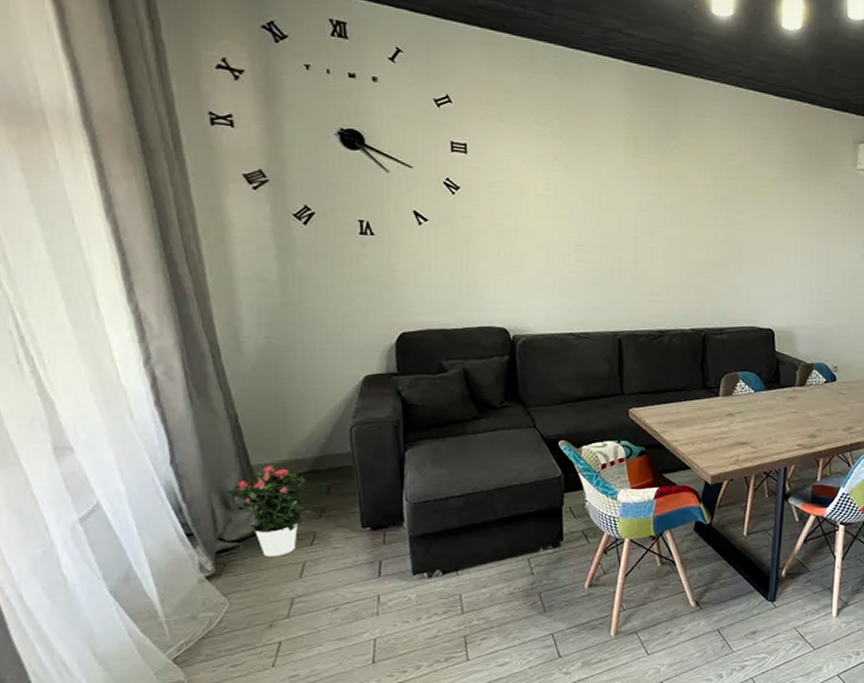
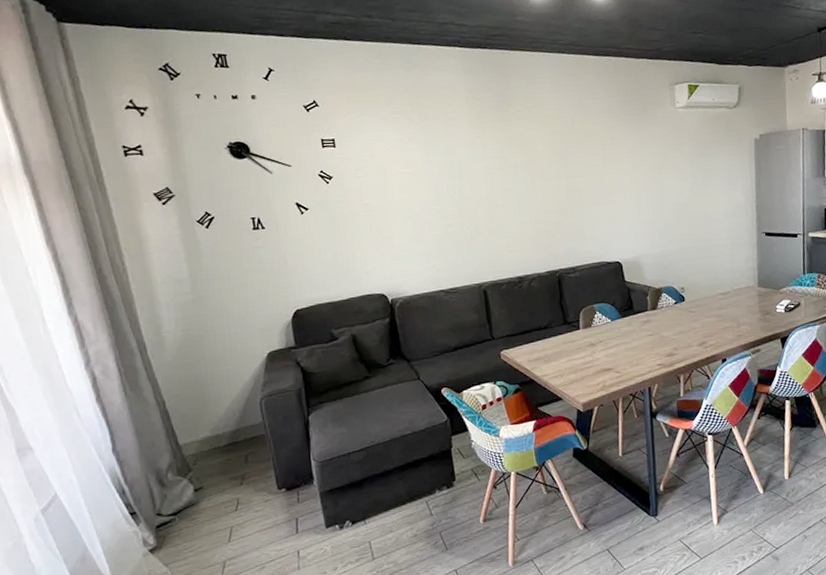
potted flower: present [222,465,315,556] -> none [157,442,236,526]

